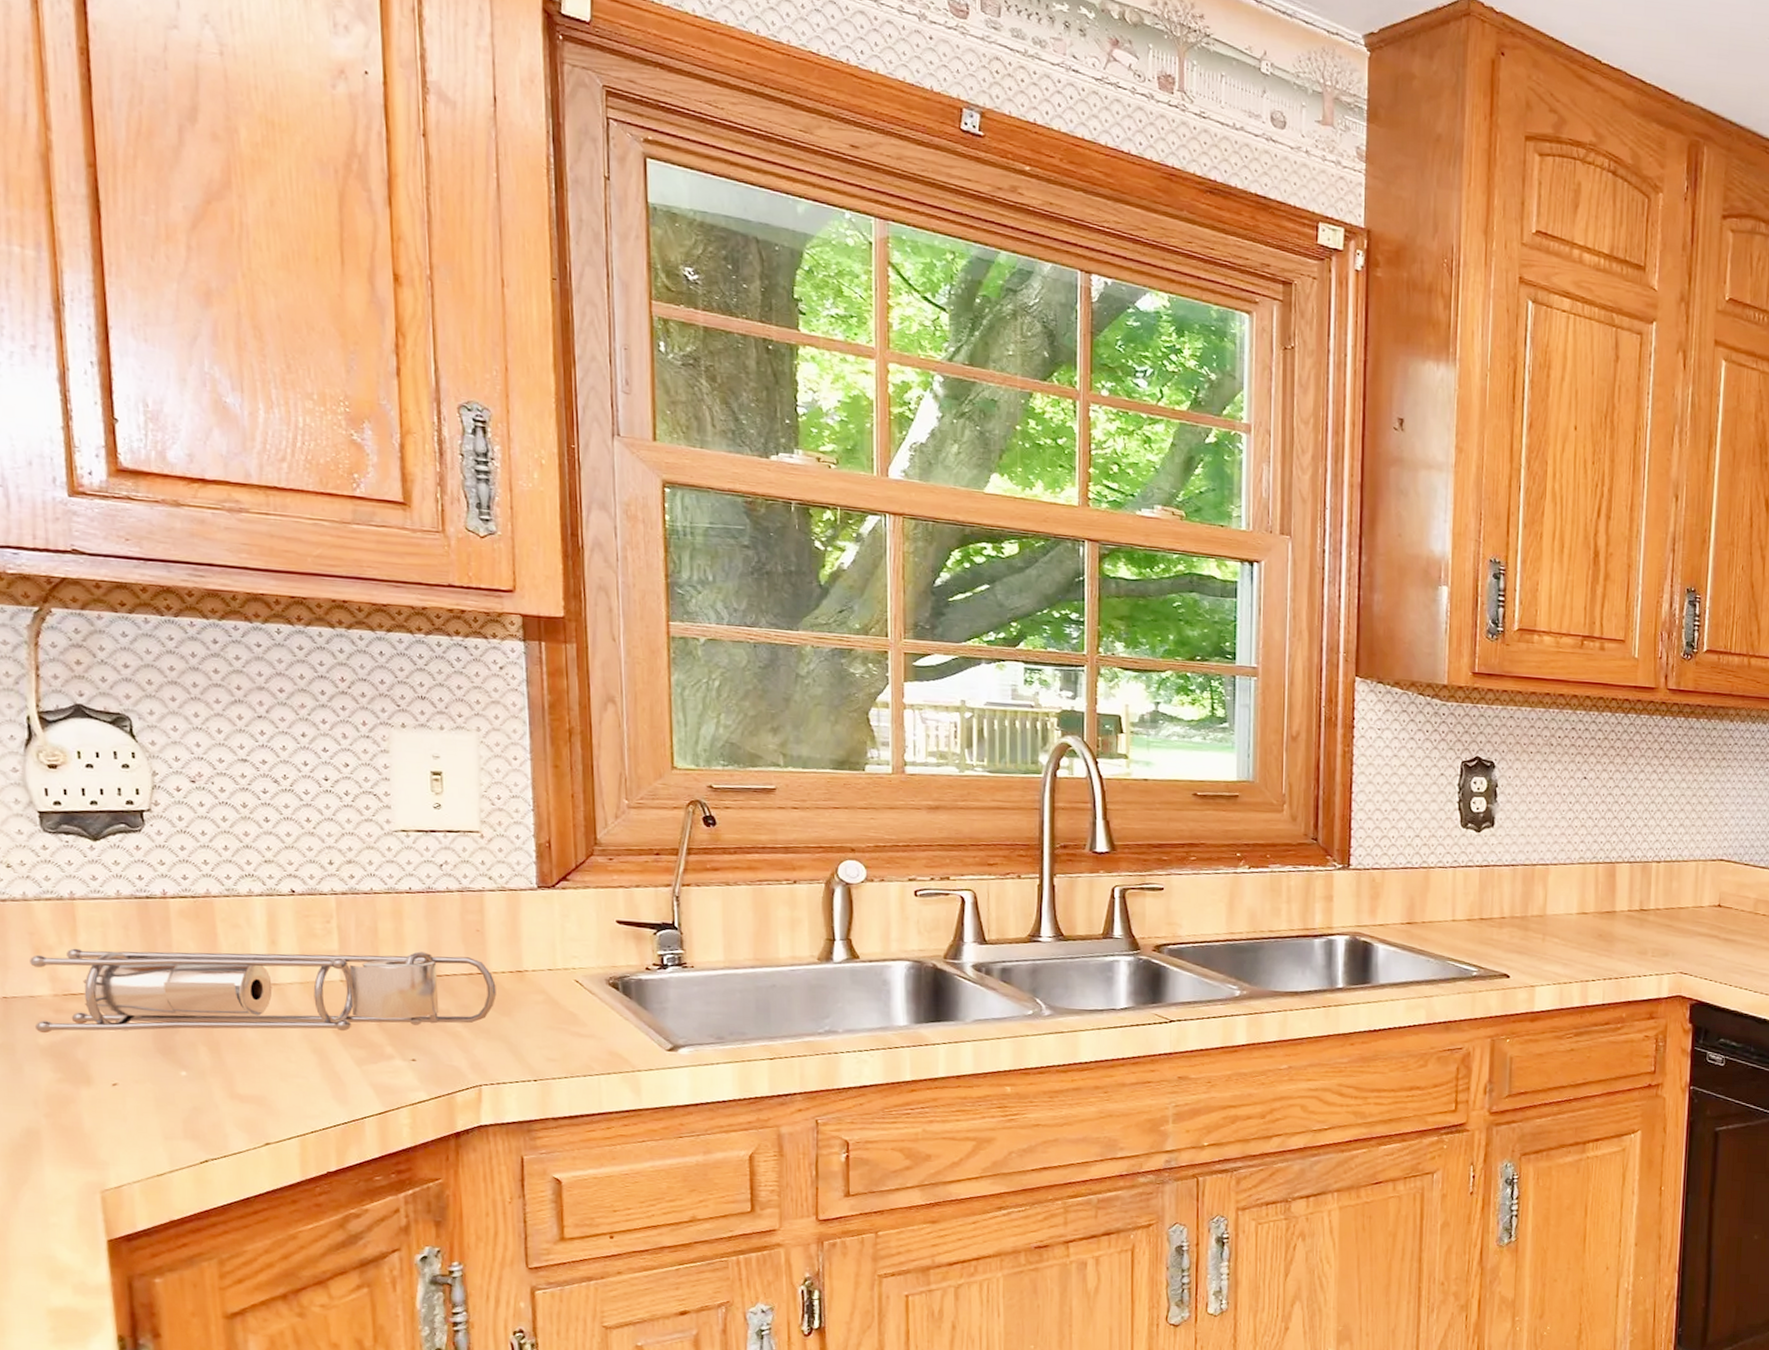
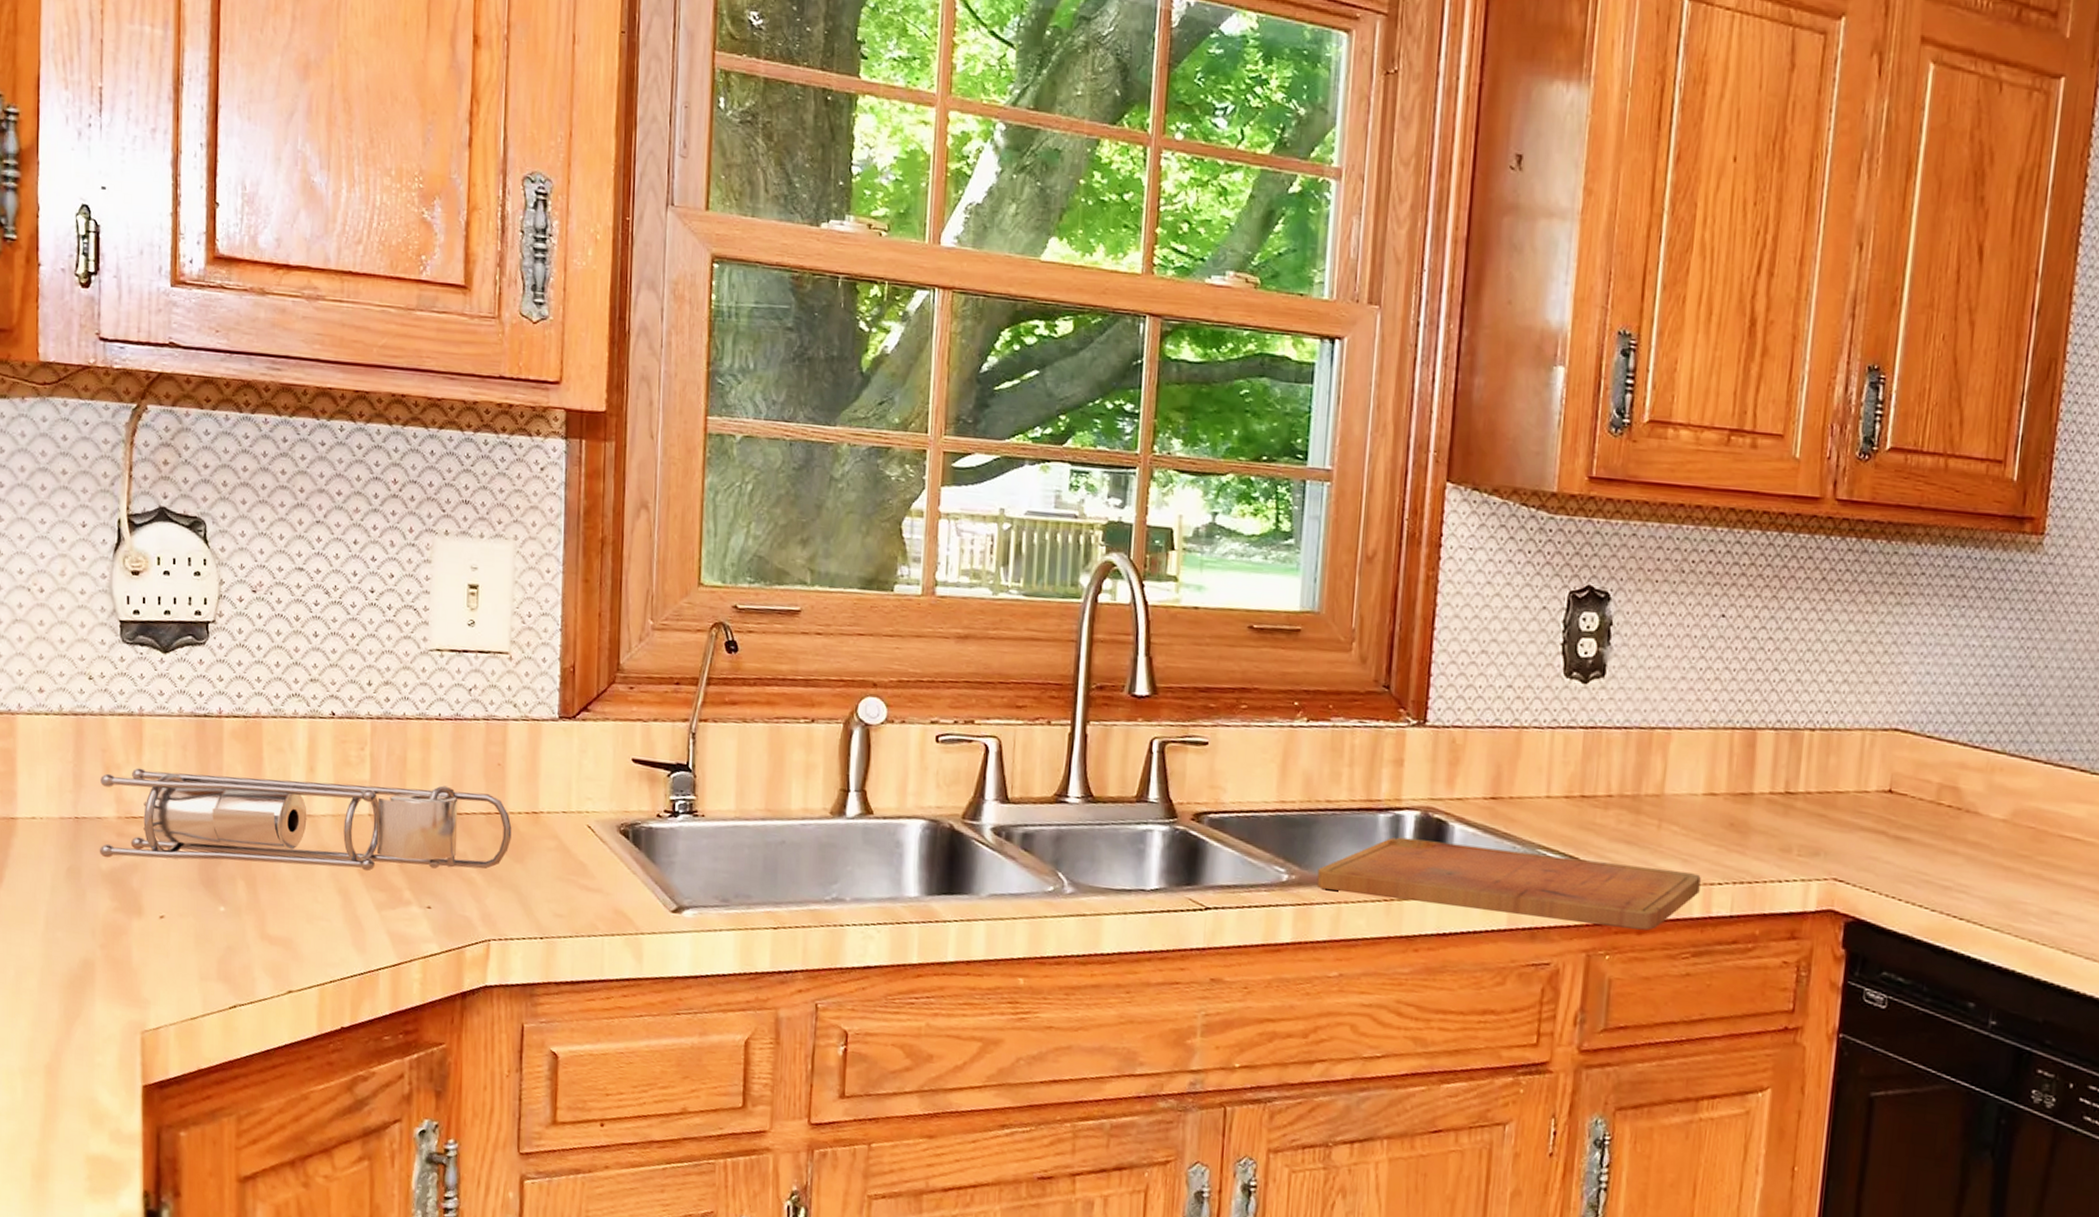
cutting board: none [1265,957,1578,1019] -> present [1317,837,1701,931]

